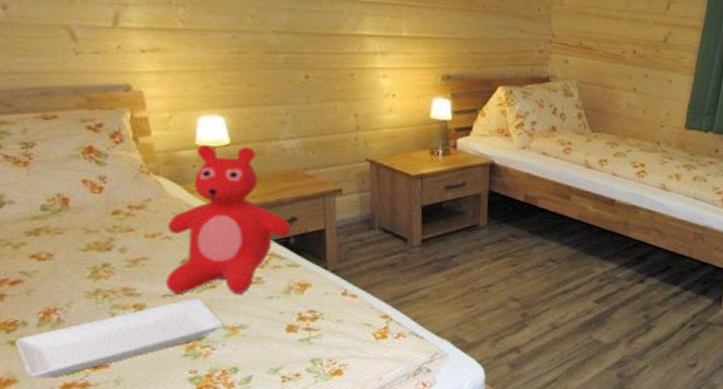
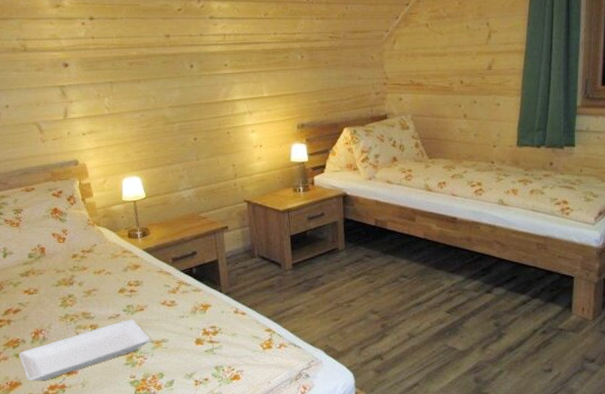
teddy bear: present [165,145,292,294] -> none [109,199,193,316]

